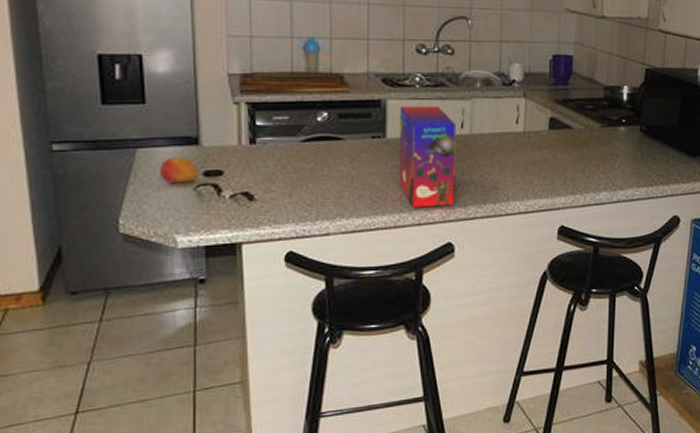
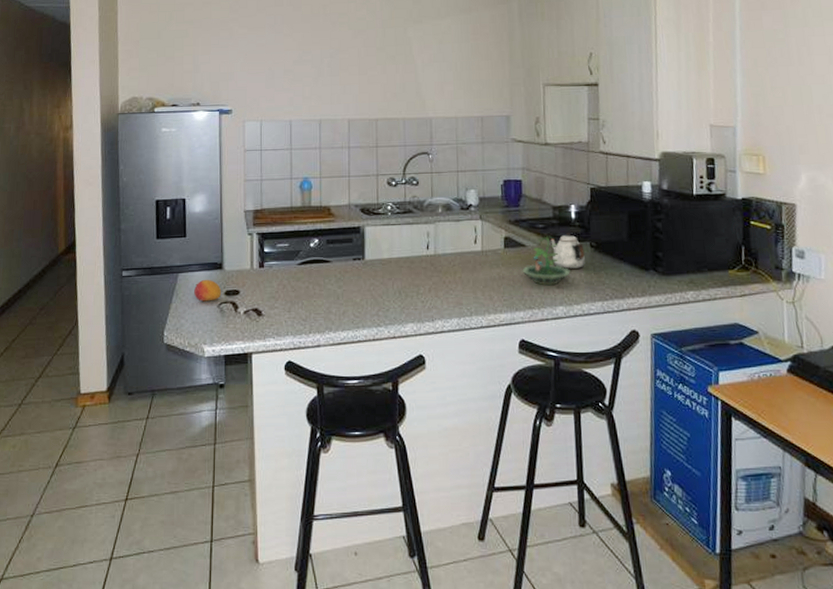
cereal box: present [399,105,457,208] -> none [375,230,424,322]
terrarium: none [566,118,617,171] -> present [522,236,570,286]
teapot: none [599,115,634,153] -> present [550,233,585,269]

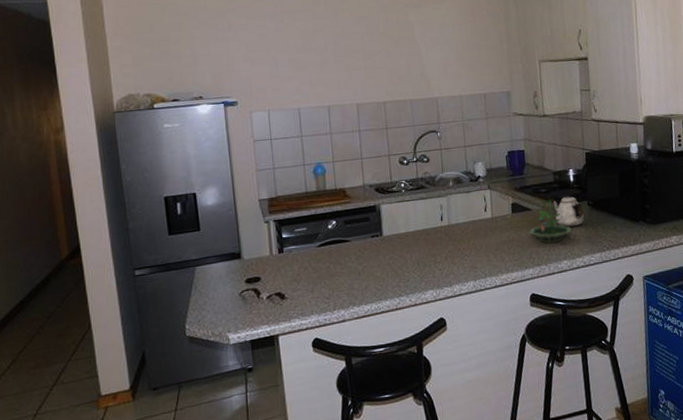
fruit: present [194,279,222,302] -> none [213,269,242,292]

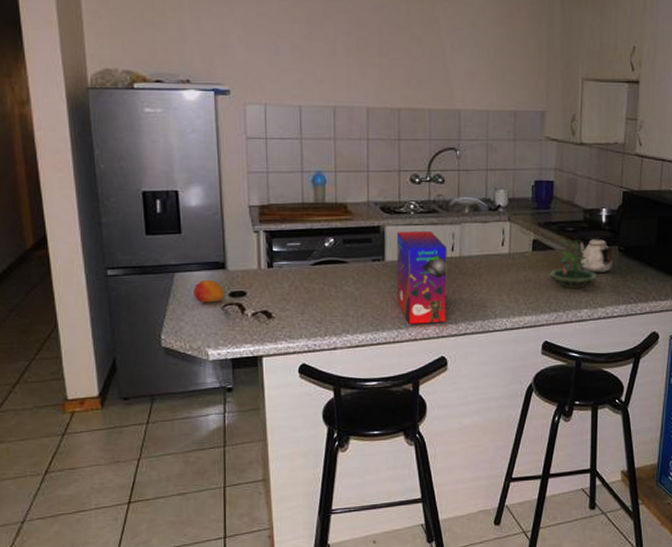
fruit: none [213,269,242,292] -> present [194,279,226,303]
cereal box: none [391,205,442,291] -> present [396,230,448,324]

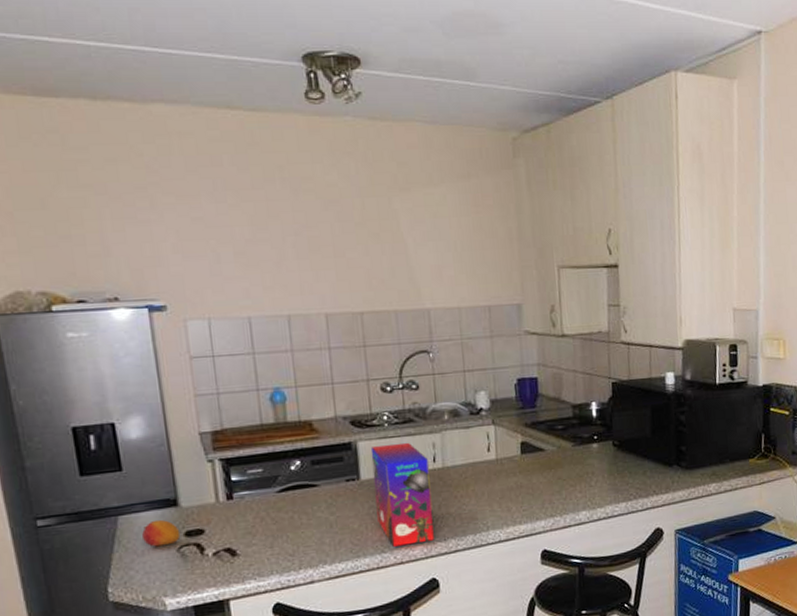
terrarium: present [549,239,597,289] -> none [541,437,593,492]
teapot: present [579,237,612,272] -> none [571,432,608,471]

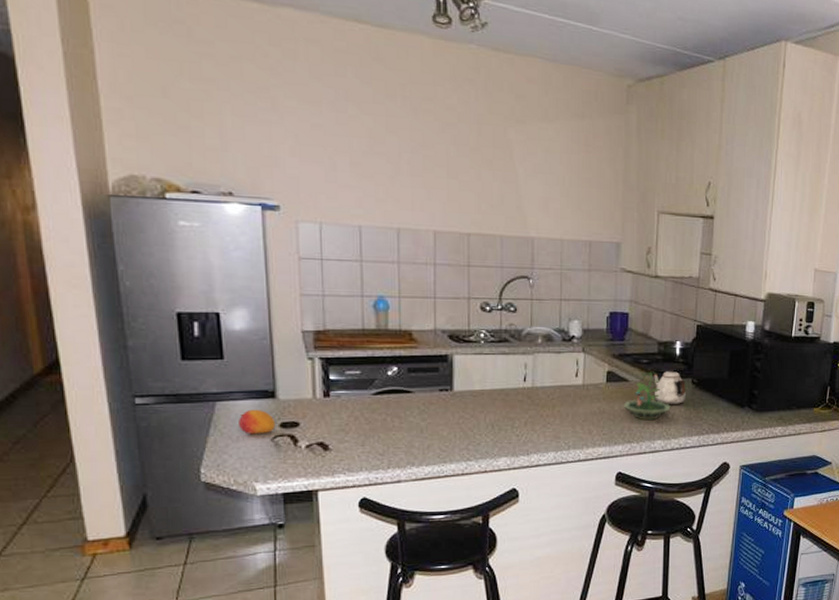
cereal box: present [370,442,434,547] -> none [465,360,520,456]
terrarium: none [541,437,593,492] -> present [623,371,671,421]
teapot: none [571,432,608,471] -> present [654,369,686,404]

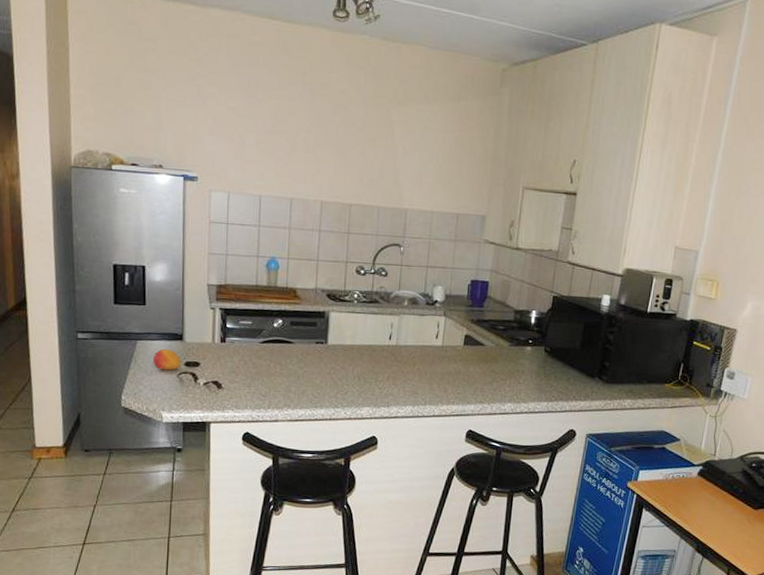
terrarium: present [623,371,671,421] -> none [478,337,523,384]
teapot: present [654,369,686,404] -> none [508,336,539,370]

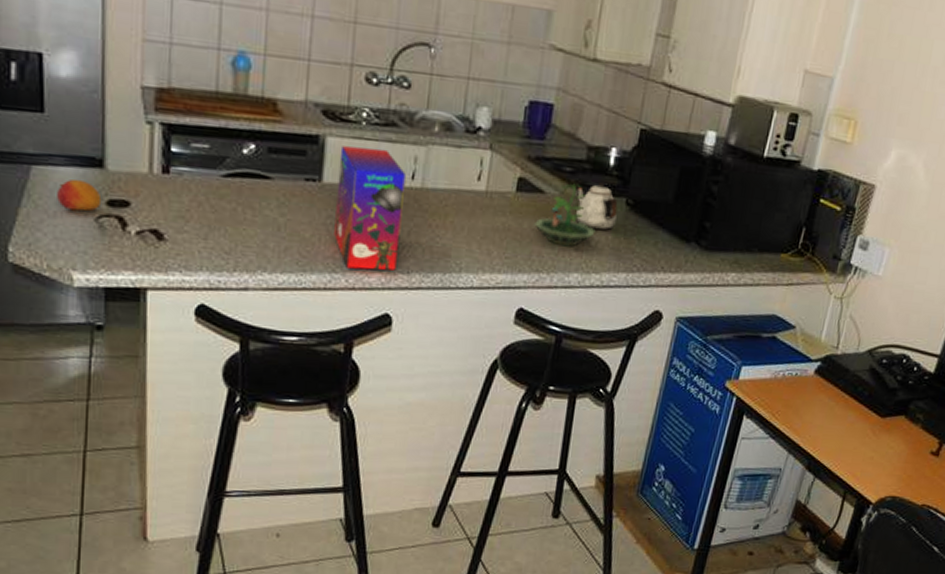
cereal box: none [336,318,386,405] -> present [334,146,407,271]
terrarium: none [478,337,523,384] -> present [534,183,596,247]
teapot: none [508,336,539,370] -> present [576,183,618,230]

